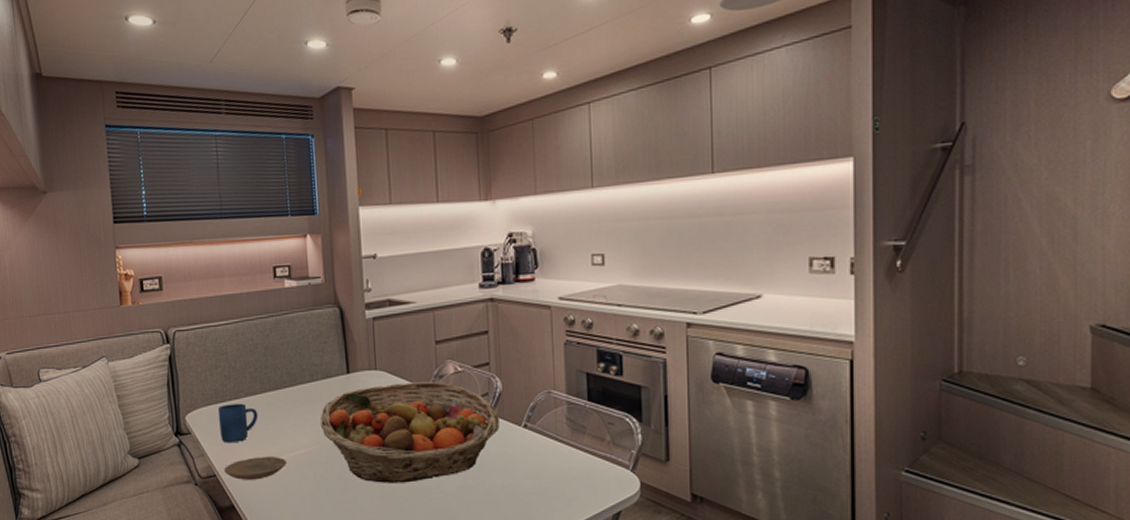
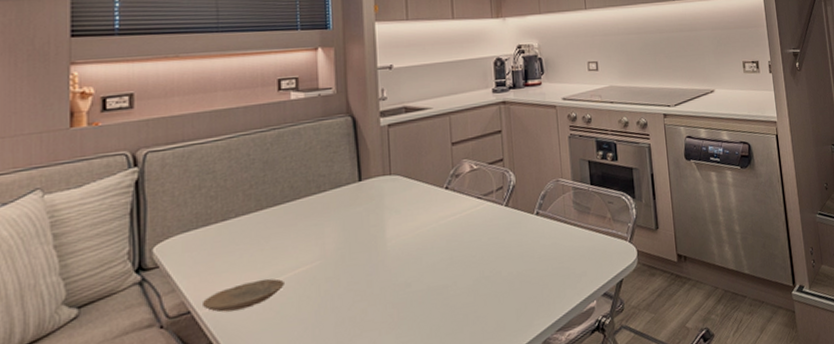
mug: present [218,403,259,444] -> none [199,224,251,273]
fruit basket: present [320,381,499,483] -> none [326,180,514,290]

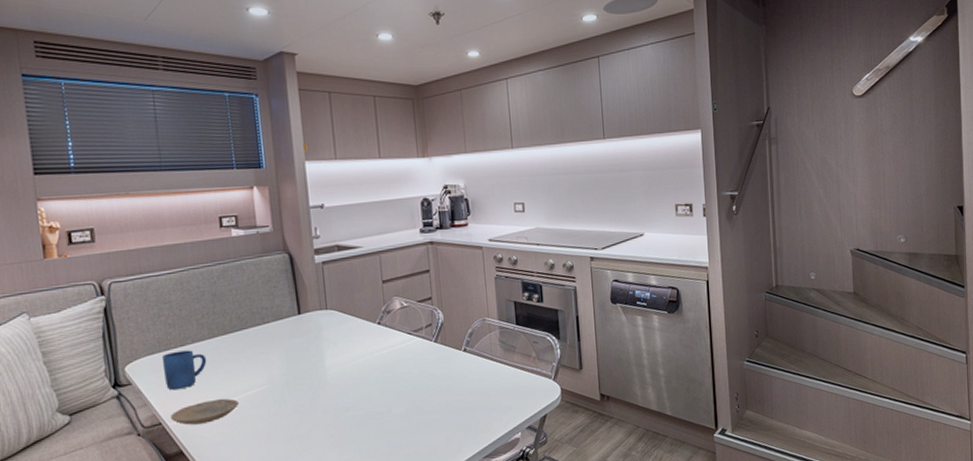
mug: none [199,224,251,273] -> present [162,350,207,391]

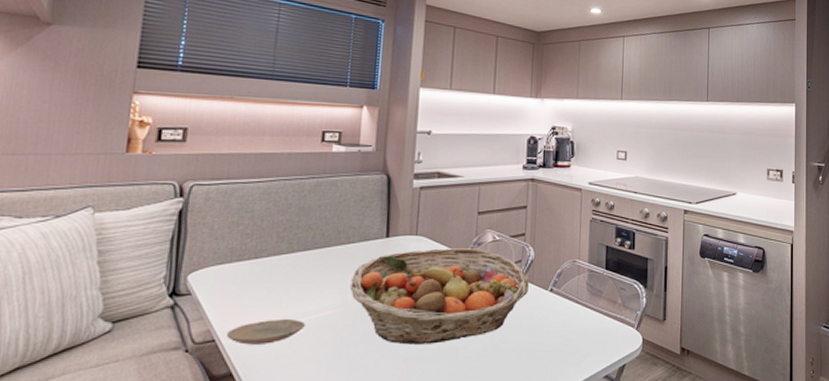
mug: present [162,350,207,391] -> none [229,263,280,305]
fruit basket: none [272,316,443,414] -> present [349,248,529,345]

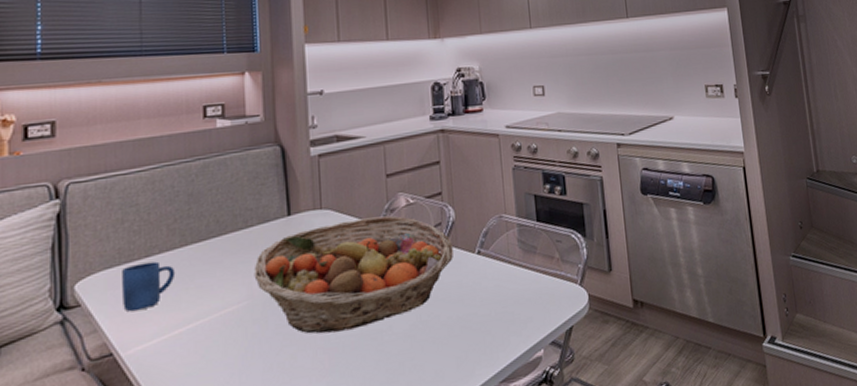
plate: present [226,318,305,345] -> none [124,319,210,355]
mug: none [229,263,280,305] -> present [122,261,176,312]

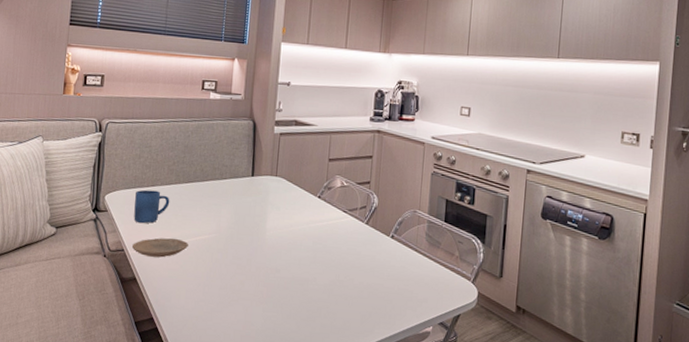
plate: none [124,319,210,355] -> present [131,238,188,258]
fruit basket: present [254,215,453,334] -> none [222,189,372,274]

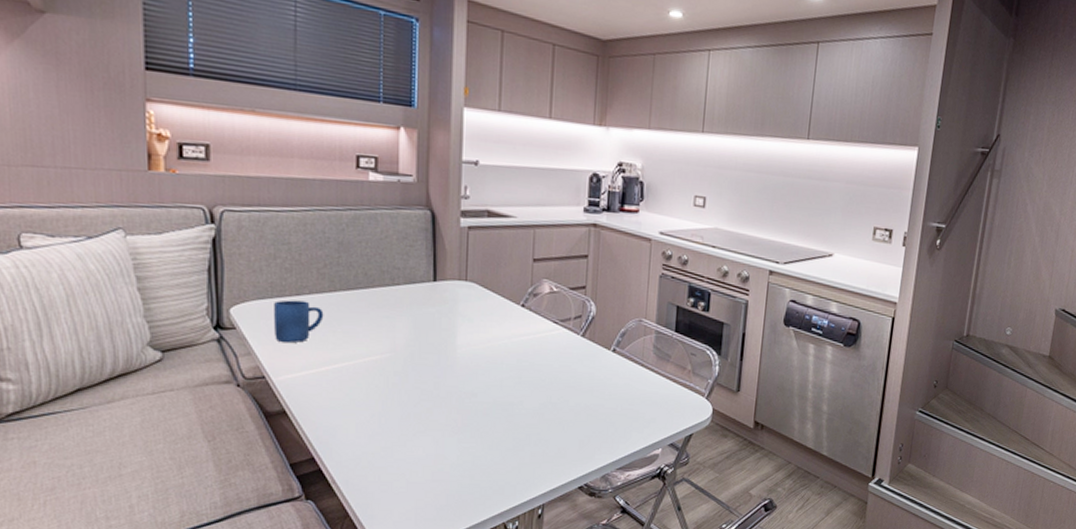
plate: present [131,238,188,258] -> none [275,360,354,385]

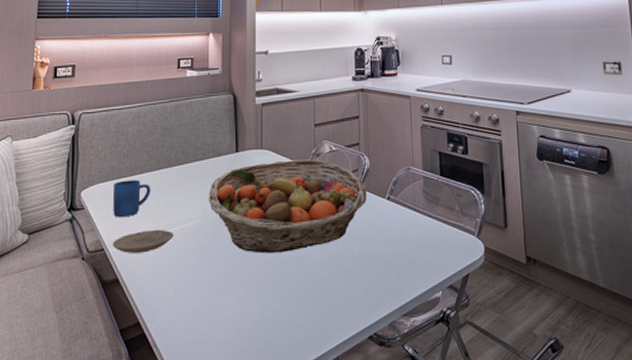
plate: none [275,360,354,385] -> present [112,229,174,253]
fruit basket: none [397,296,590,397] -> present [208,159,367,253]

